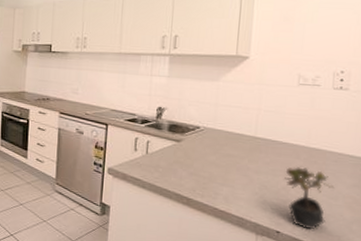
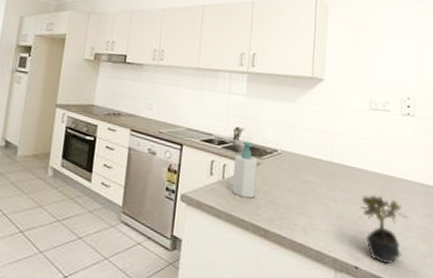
soap bottle: none [156,120,180,171] -> present [232,142,258,198]

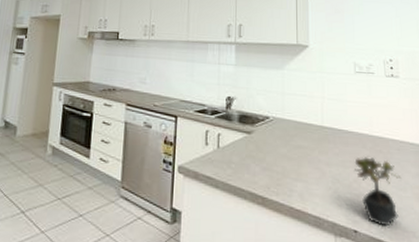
soap bottle: present [232,142,258,198] -> none [227,110,251,166]

